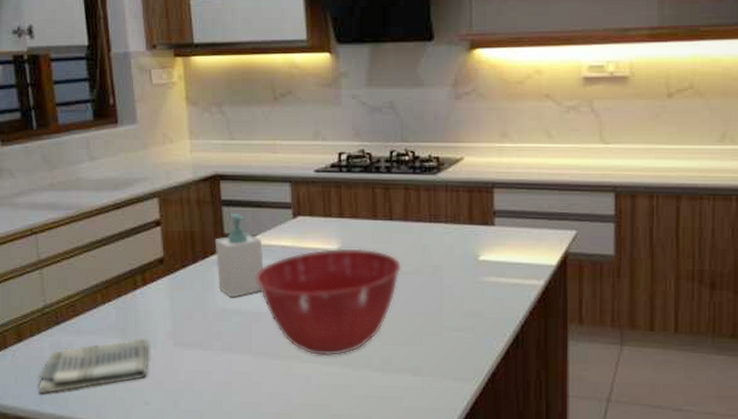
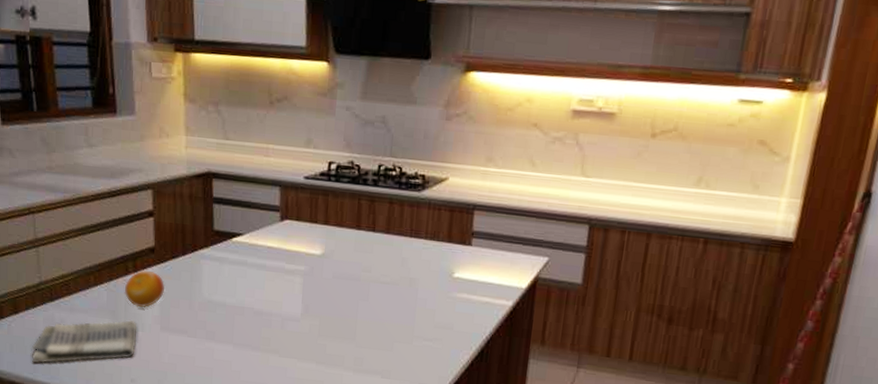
fruit: none [133,284,176,323] -> present [124,271,164,308]
soap bottle: present [214,212,264,298] -> none [204,210,250,291]
mixing bowl: present [255,248,401,357] -> none [241,253,380,353]

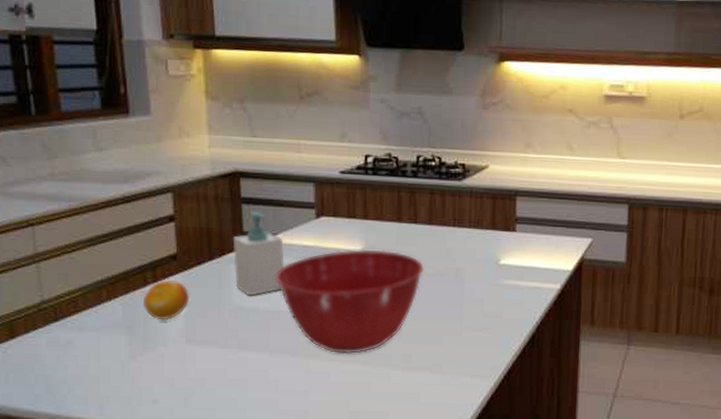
dish towel: present [31,320,137,363] -> none [32,335,159,392]
soap bottle: none [204,210,250,291] -> present [232,210,285,296]
mixing bowl: none [241,253,380,353] -> present [275,249,424,355]

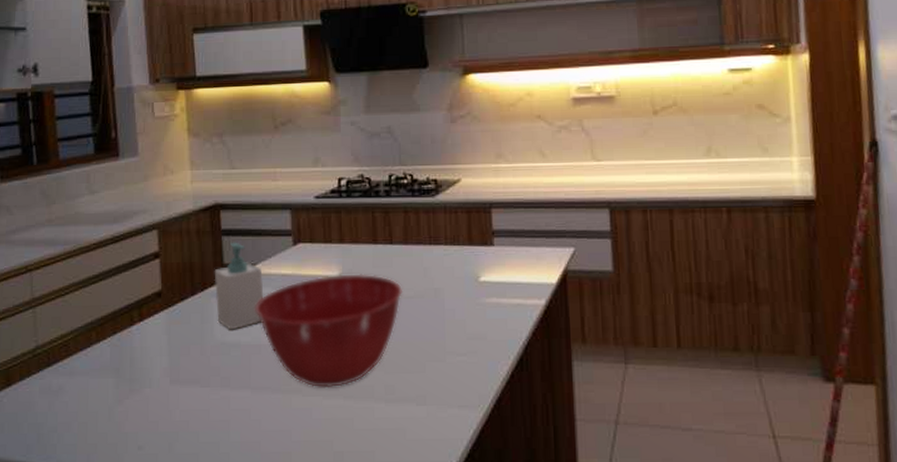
fruit: present [142,280,189,321] -> none [129,318,173,361]

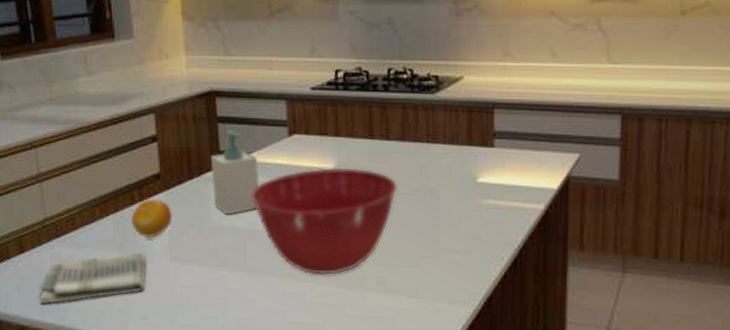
dish towel: none [25,377,144,441] -> present [39,252,146,304]
fruit: none [129,318,173,361] -> present [131,199,172,239]

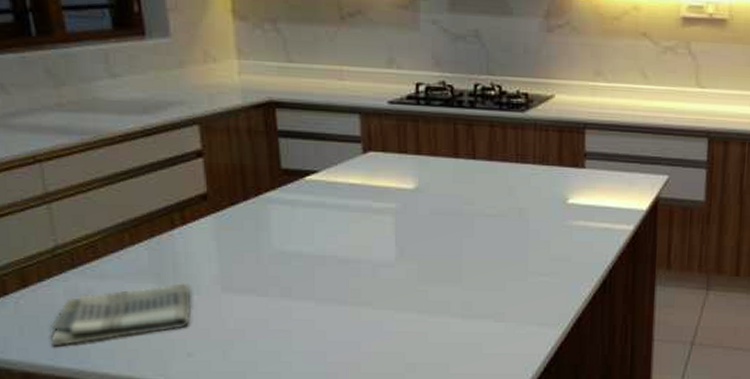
fruit: present [131,199,172,239] -> none [170,222,223,267]
soap bottle: present [210,129,259,215] -> none [270,145,329,239]
mixing bowl: present [251,167,397,276] -> none [319,187,484,302]

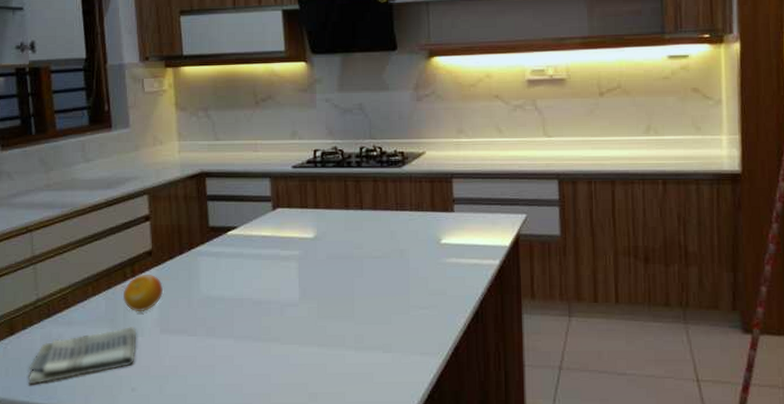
fruit: none [170,222,223,267] -> present [122,275,163,312]

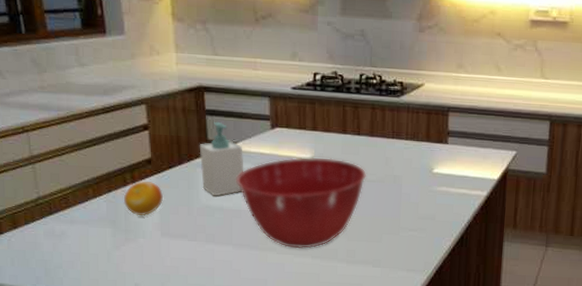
dish towel: present [28,327,137,384] -> none [33,229,138,274]
soap bottle: none [200,206,246,286] -> present [199,121,244,196]
mixing bowl: none [238,236,371,338] -> present [236,157,366,249]

